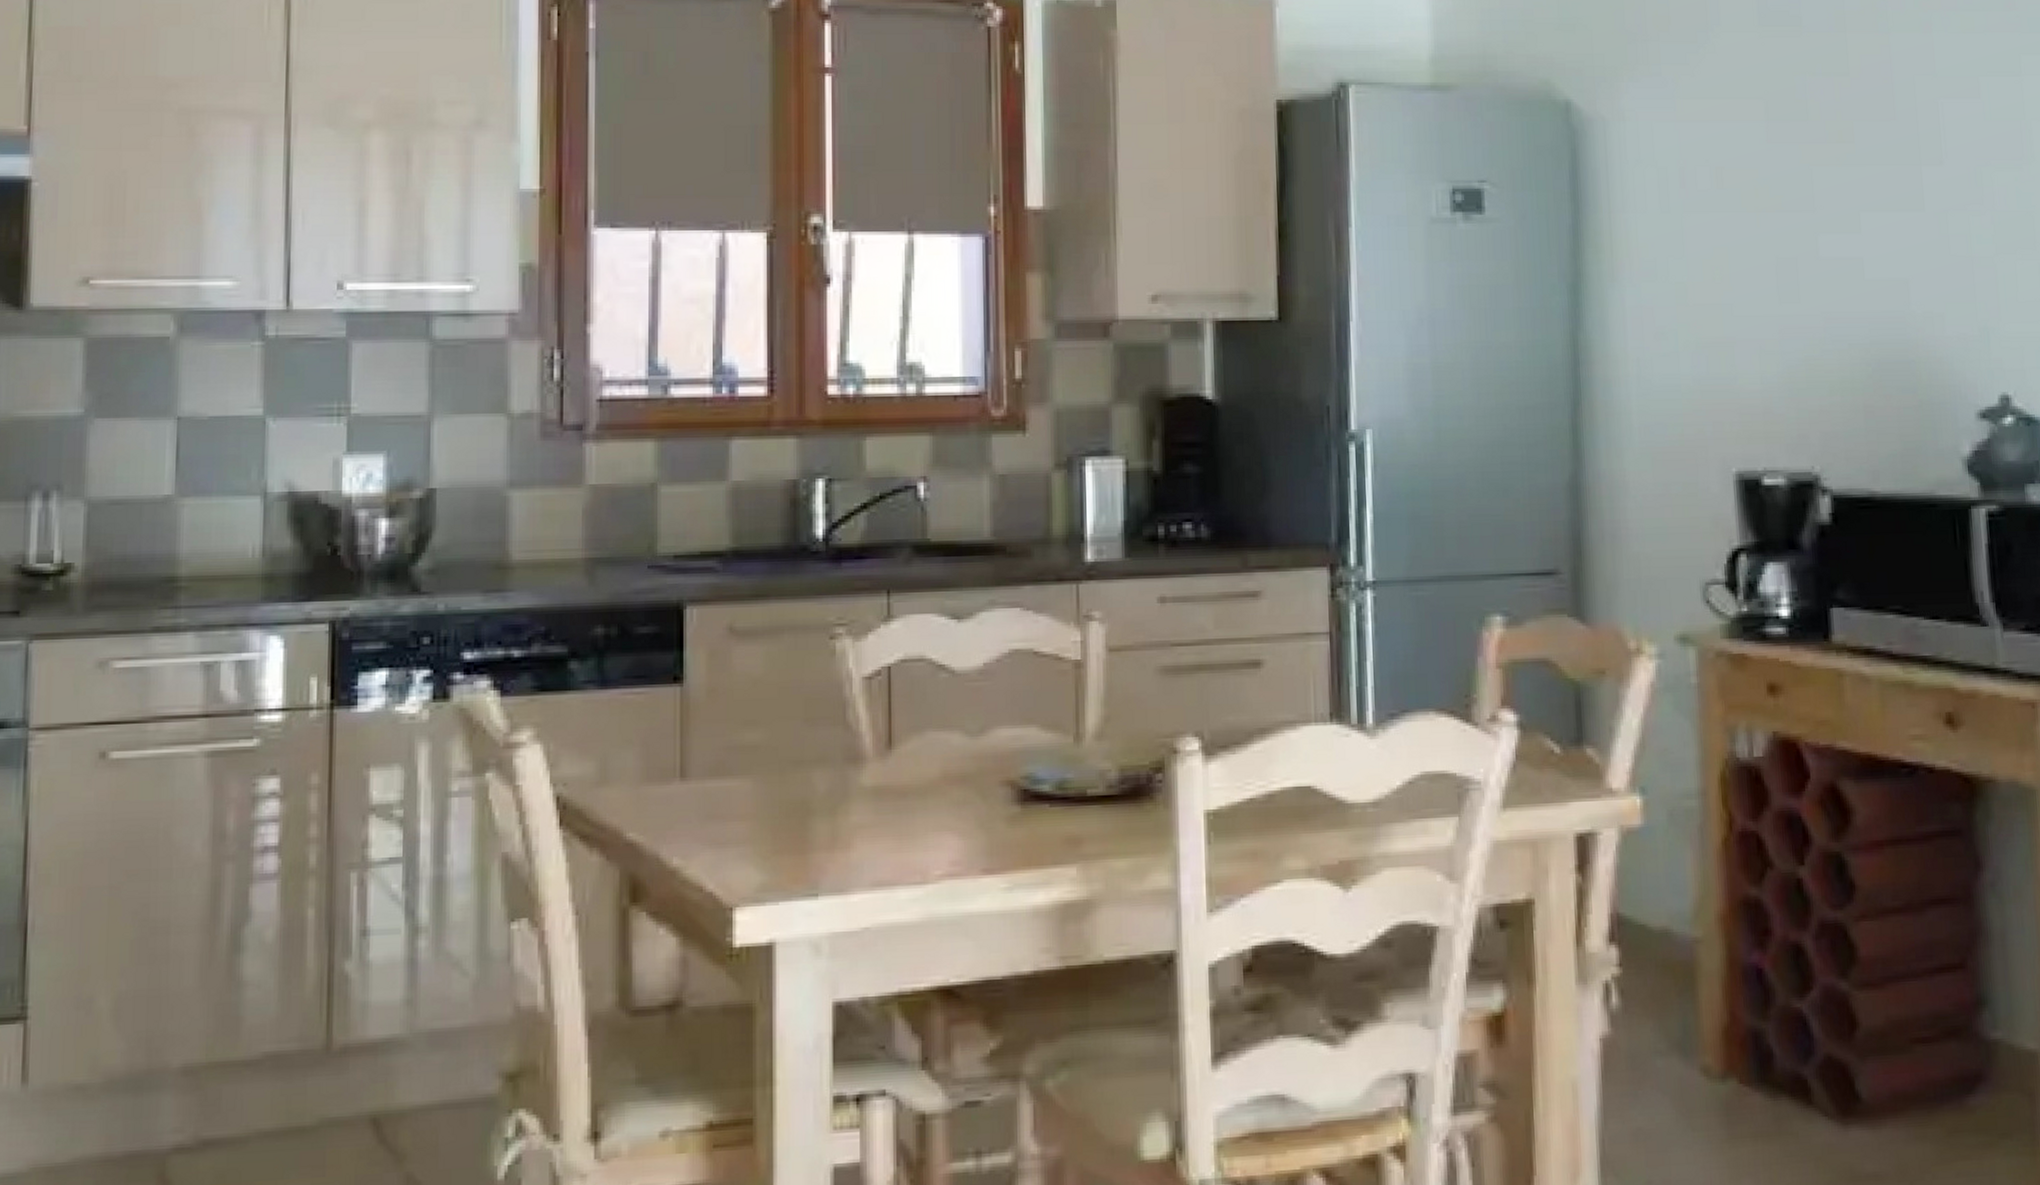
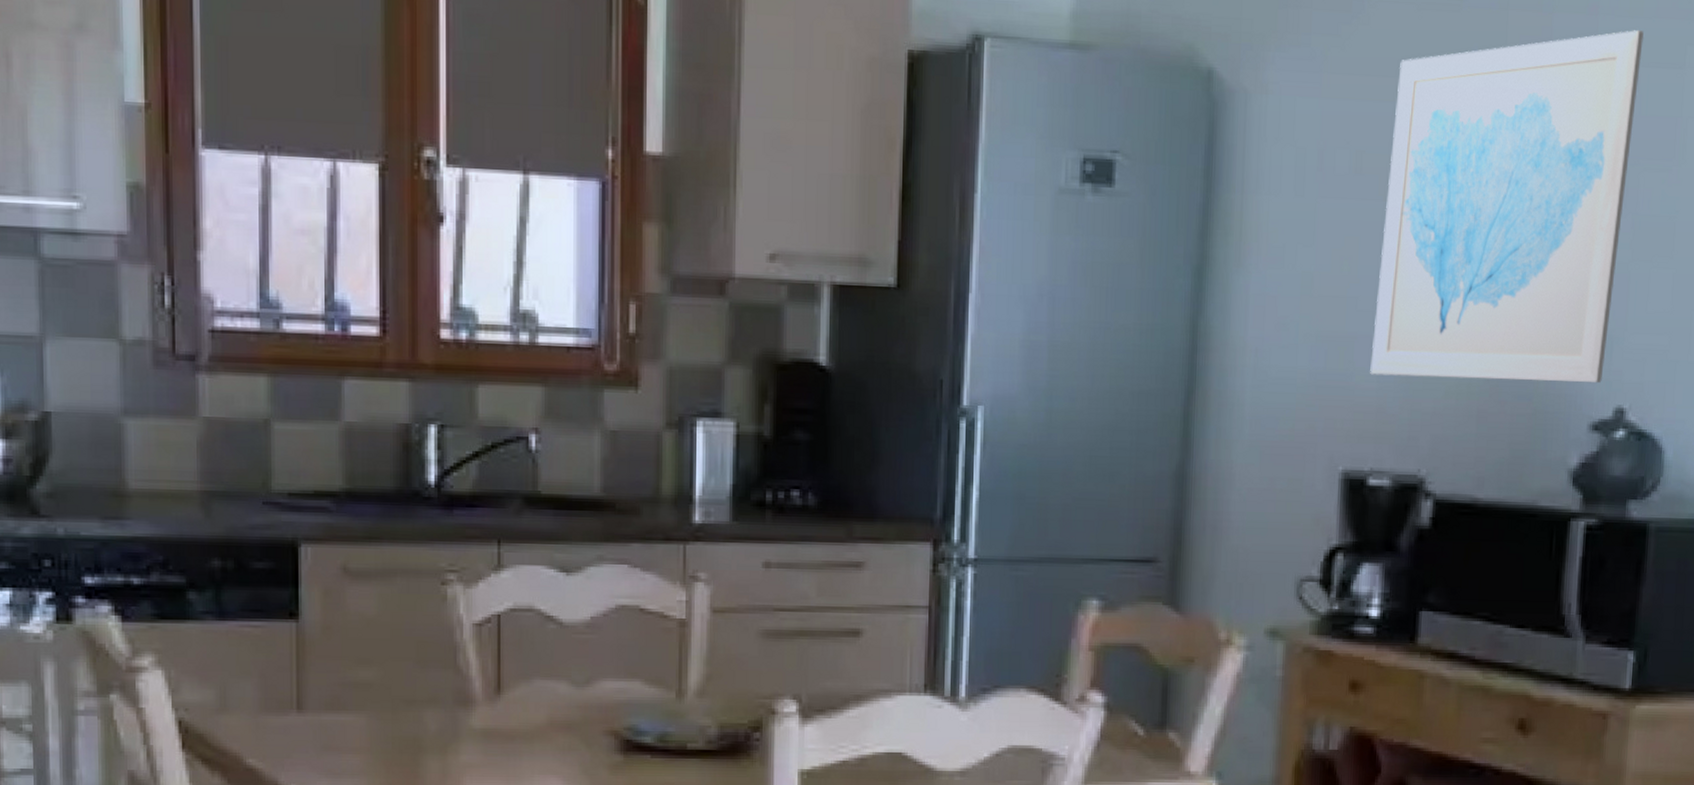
wall art: none [1749,44,1983,377] -> present [1370,30,1644,384]

